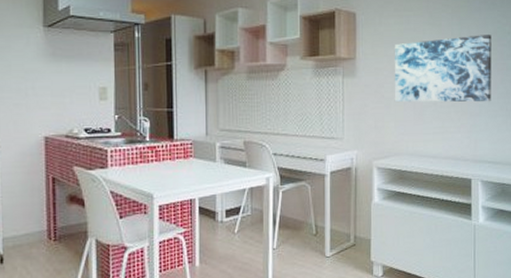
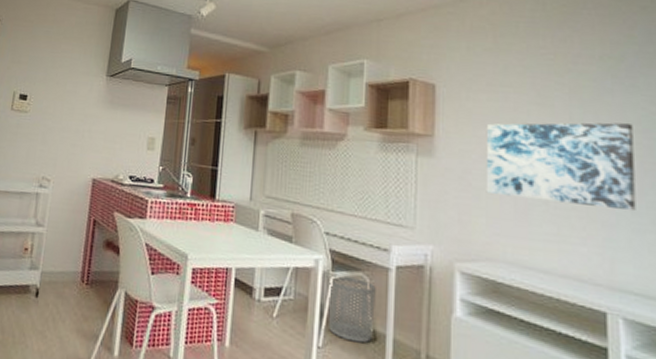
waste bin: none [279,187,316,239] -> present [328,275,376,343]

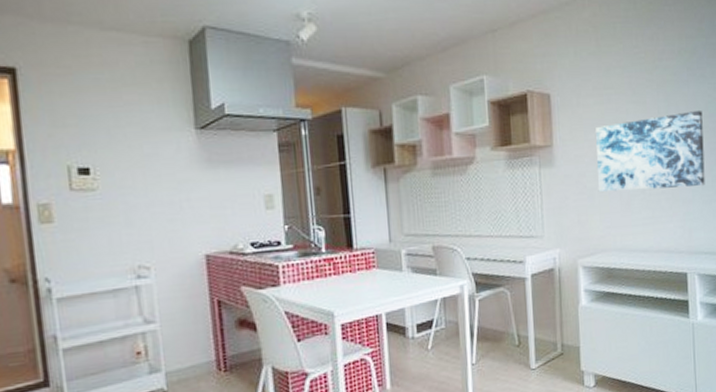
waste bin: present [328,275,376,343] -> none [475,294,517,352]

